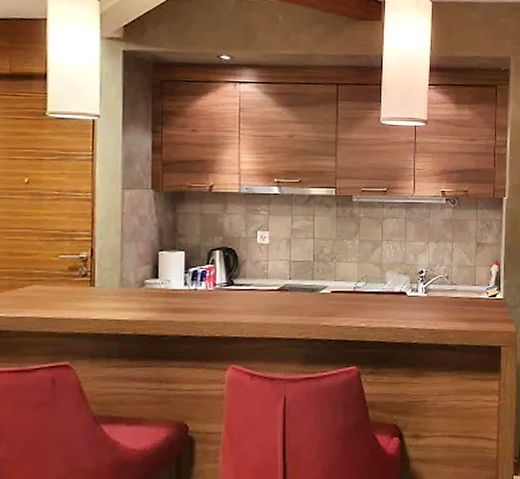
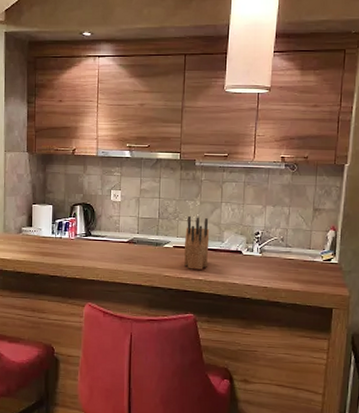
knife block: none [343,256,371,316] -> present [184,215,210,270]

